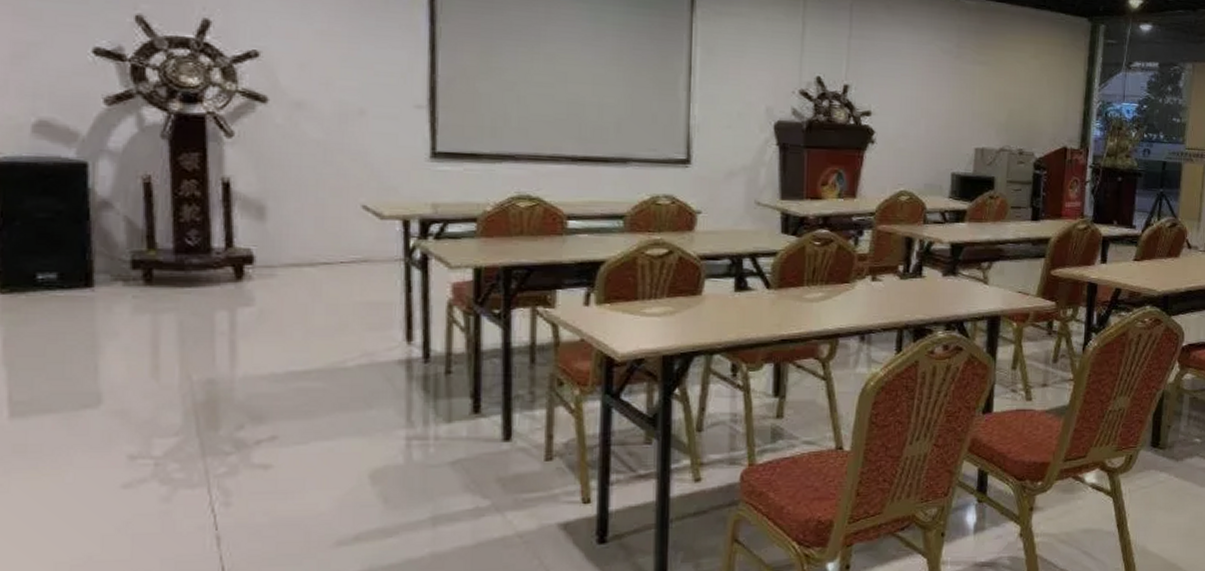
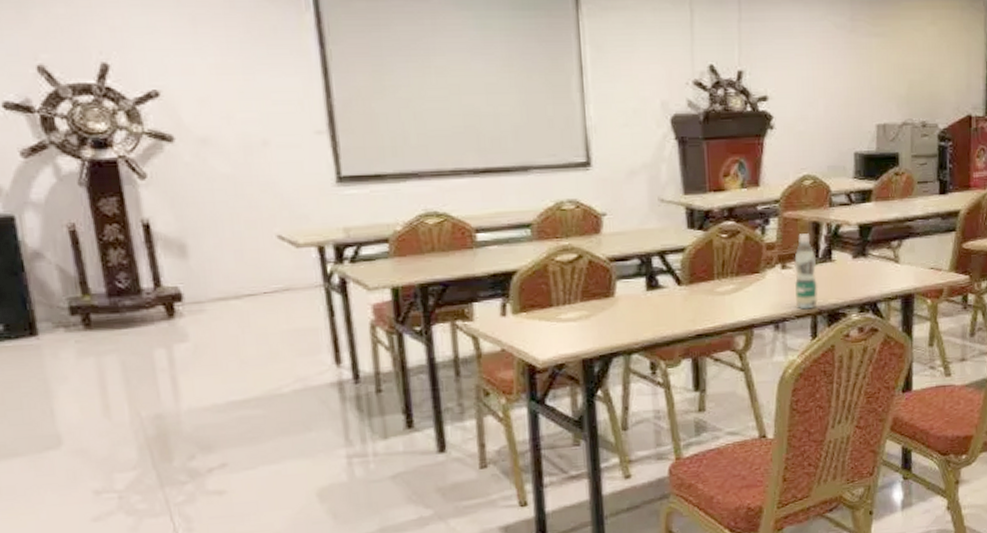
bottle: none [883,248,907,323] -> present [794,233,818,309]

